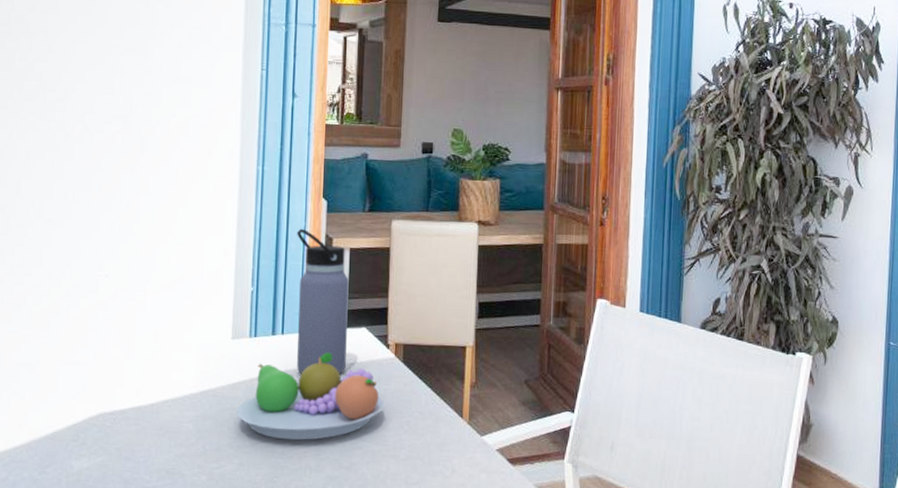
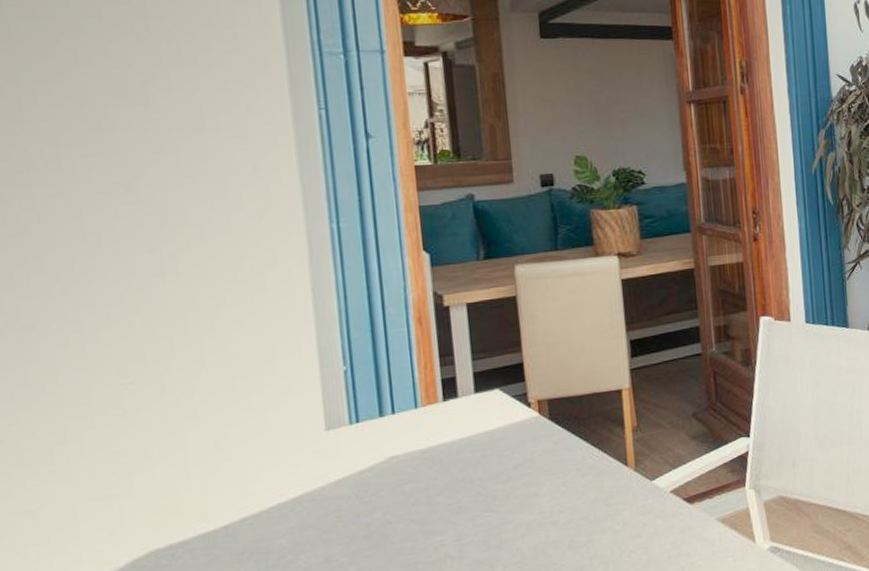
fruit bowl: present [235,352,384,440] -> none [343,424,534,534]
water bottle: present [297,228,349,374] -> none [395,289,480,454]

